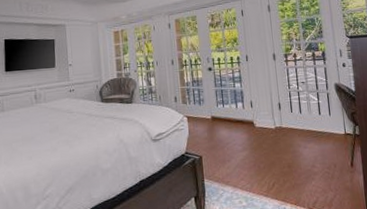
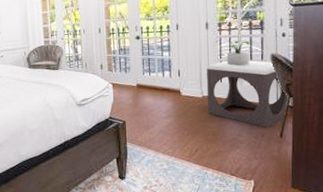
footstool: none [277,90,358,158] -> present [207,60,290,128]
potted plant: none [283,69,319,96] -> present [216,38,255,66]

